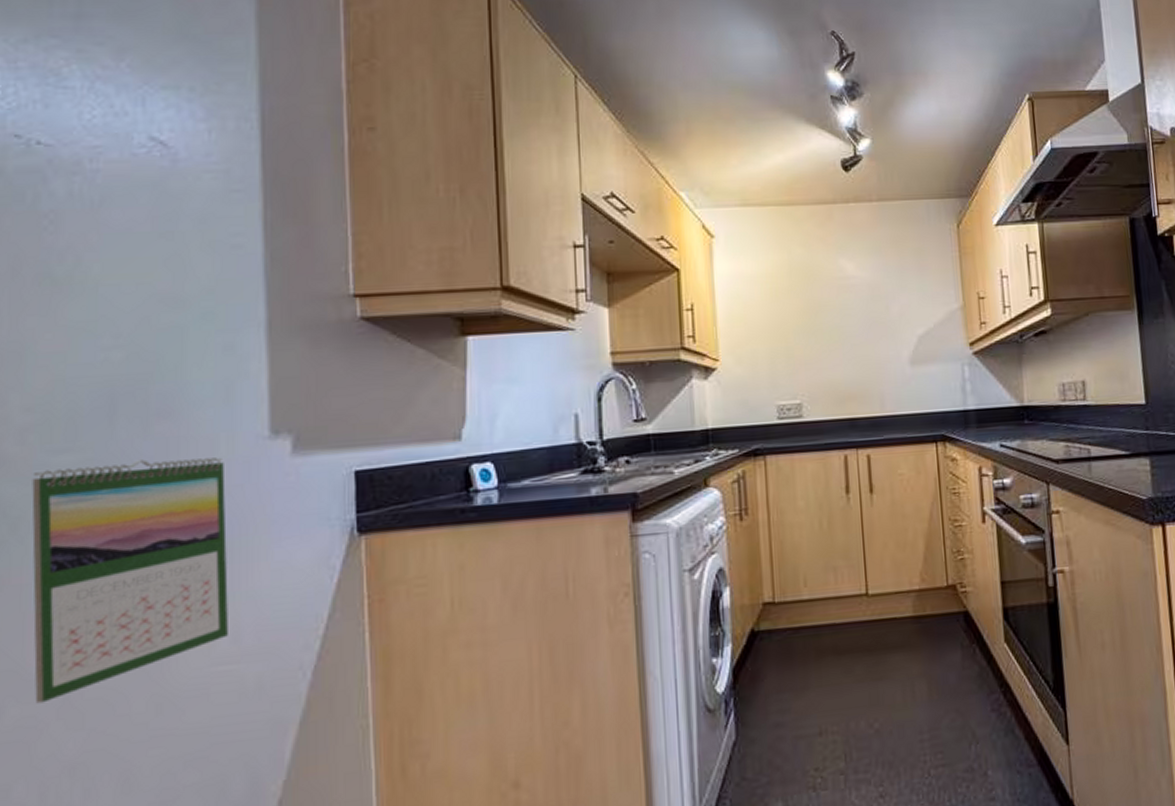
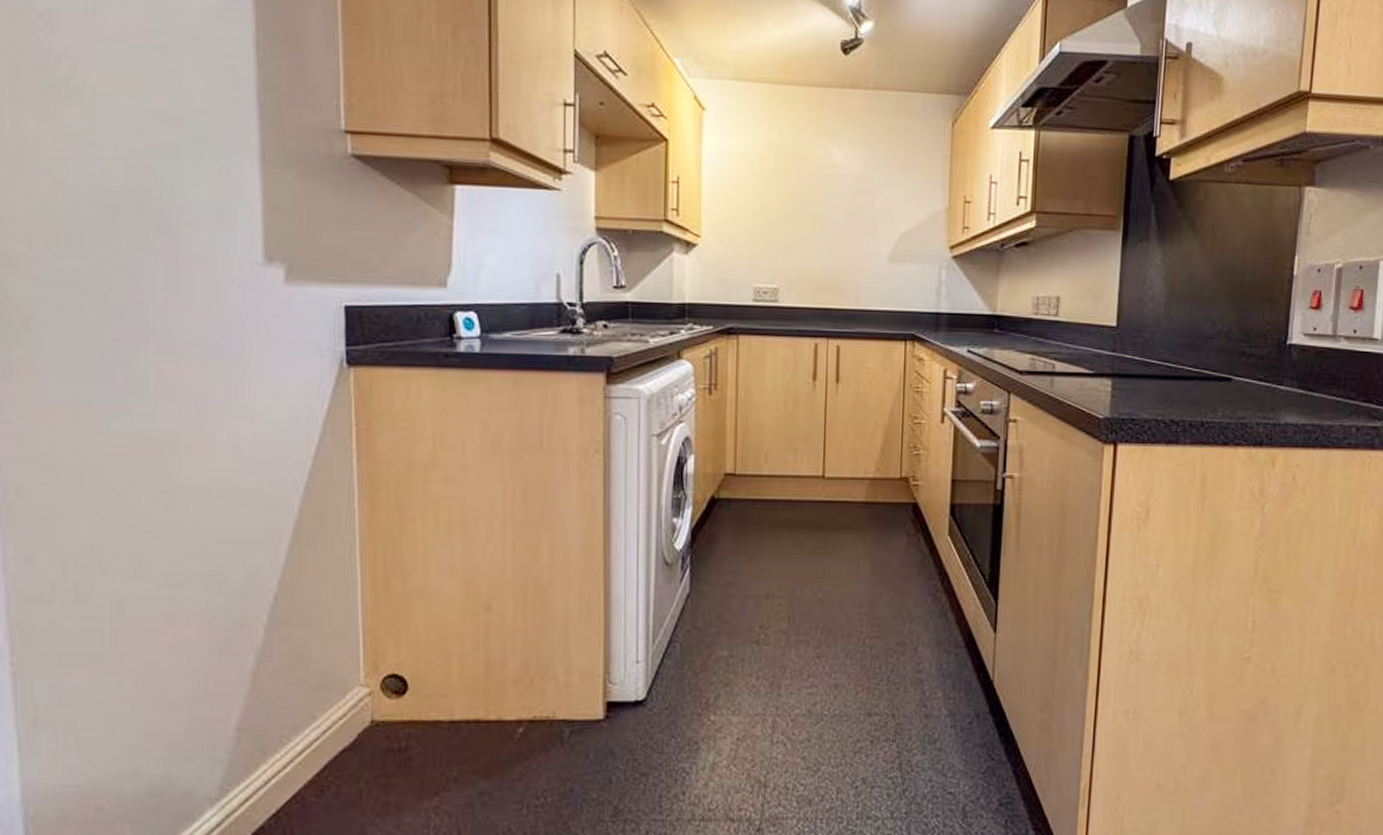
calendar: present [32,457,228,704] -> none [41,272,227,487]

